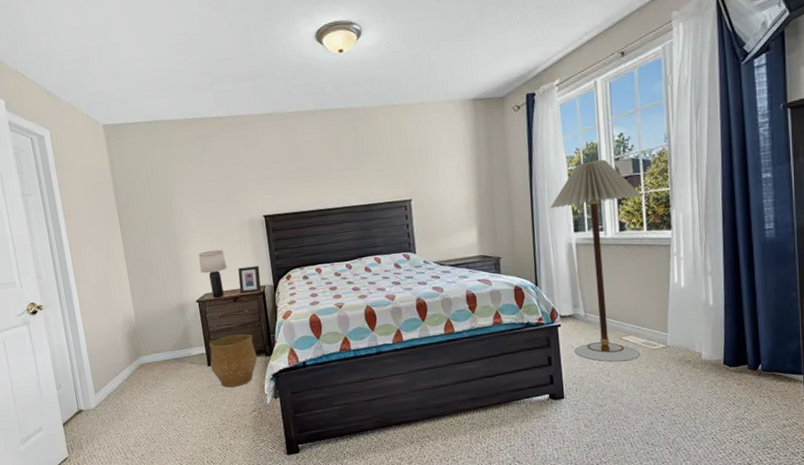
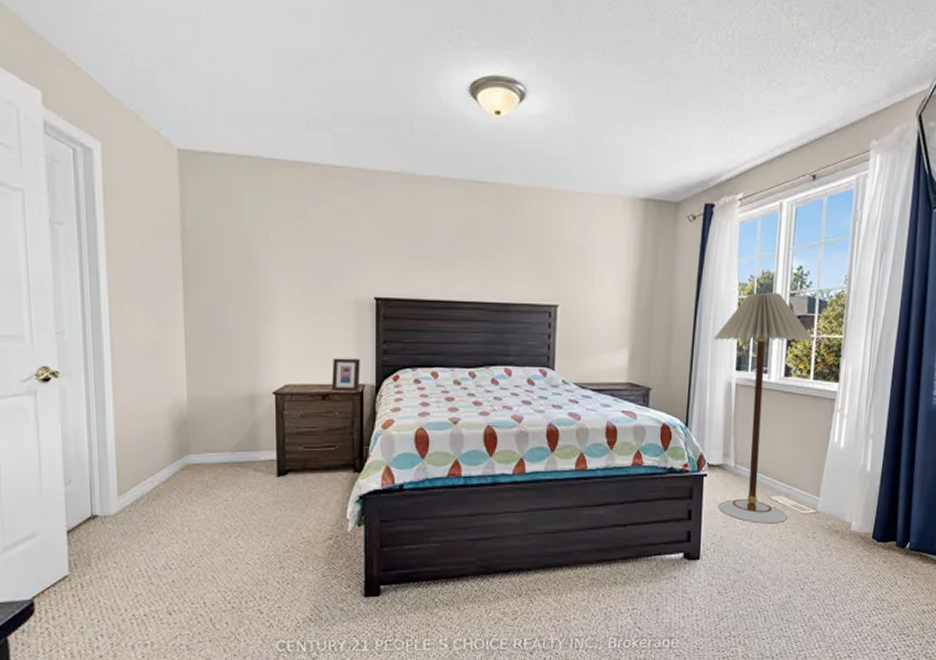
table lamp: present [198,249,227,299] -> none [283,331,319,393]
basket: present [208,334,258,388] -> none [281,441,343,506]

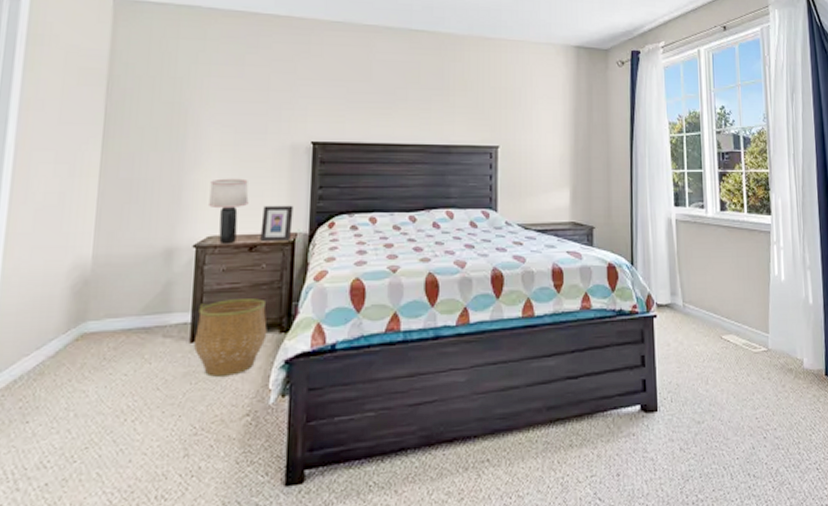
basket: none [281,441,343,506] -> present [194,298,267,377]
table lamp: none [283,331,319,393] -> present [209,178,249,245]
floor lamp: present [714,292,815,524] -> none [651,130,744,366]

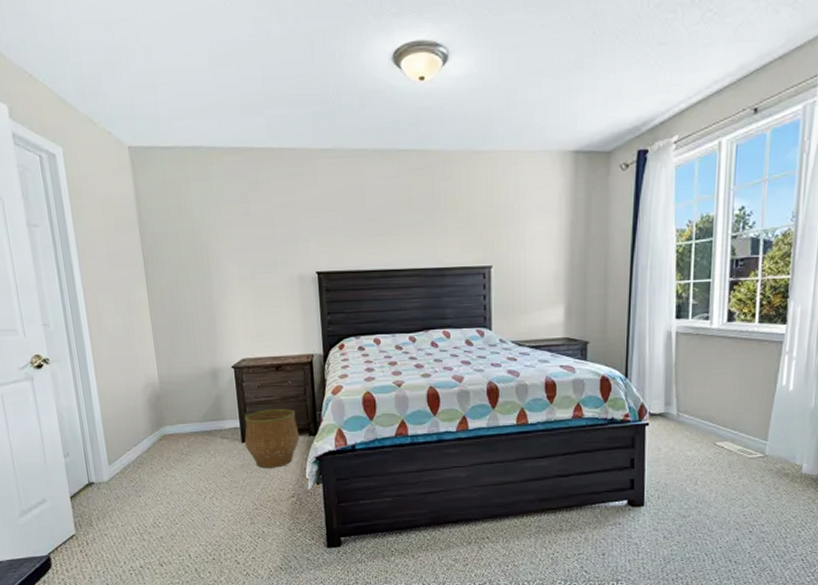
table lamp: present [209,178,249,245] -> none [237,308,270,366]
picture frame: present [260,205,294,243] -> none [282,330,309,363]

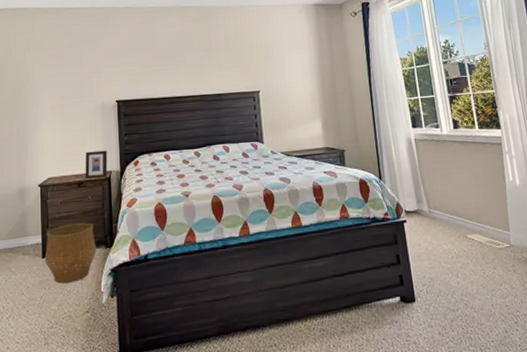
picture frame: none [282,330,309,363] -> present [85,150,108,180]

